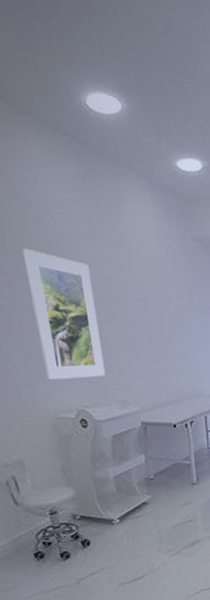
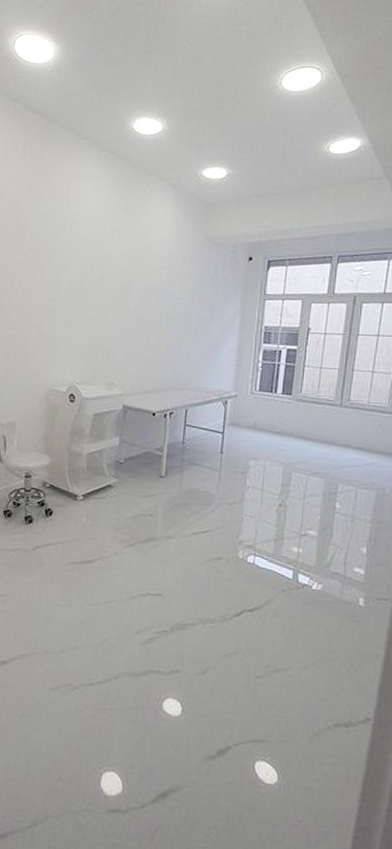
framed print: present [22,248,105,380] -> none [50,243,106,358]

